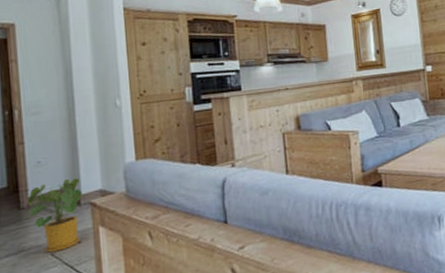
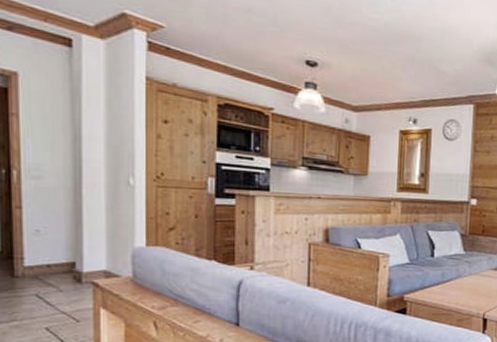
house plant: present [27,178,88,253] -> none [21,253,91,327]

